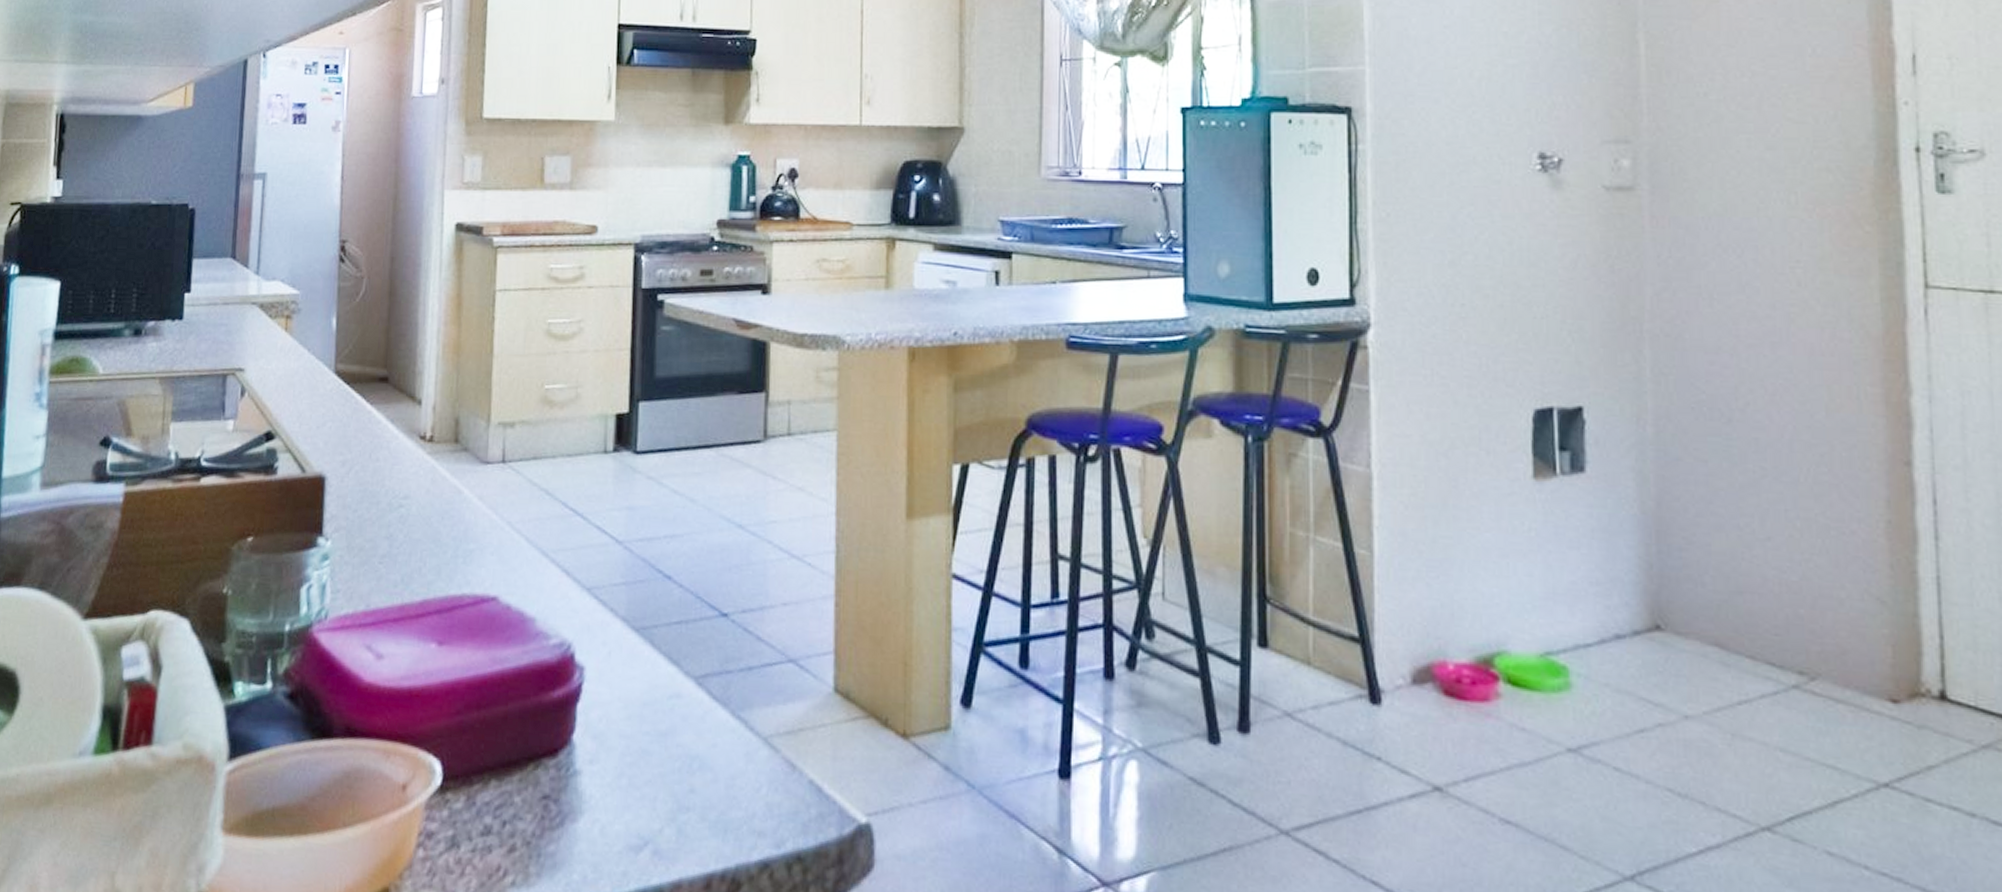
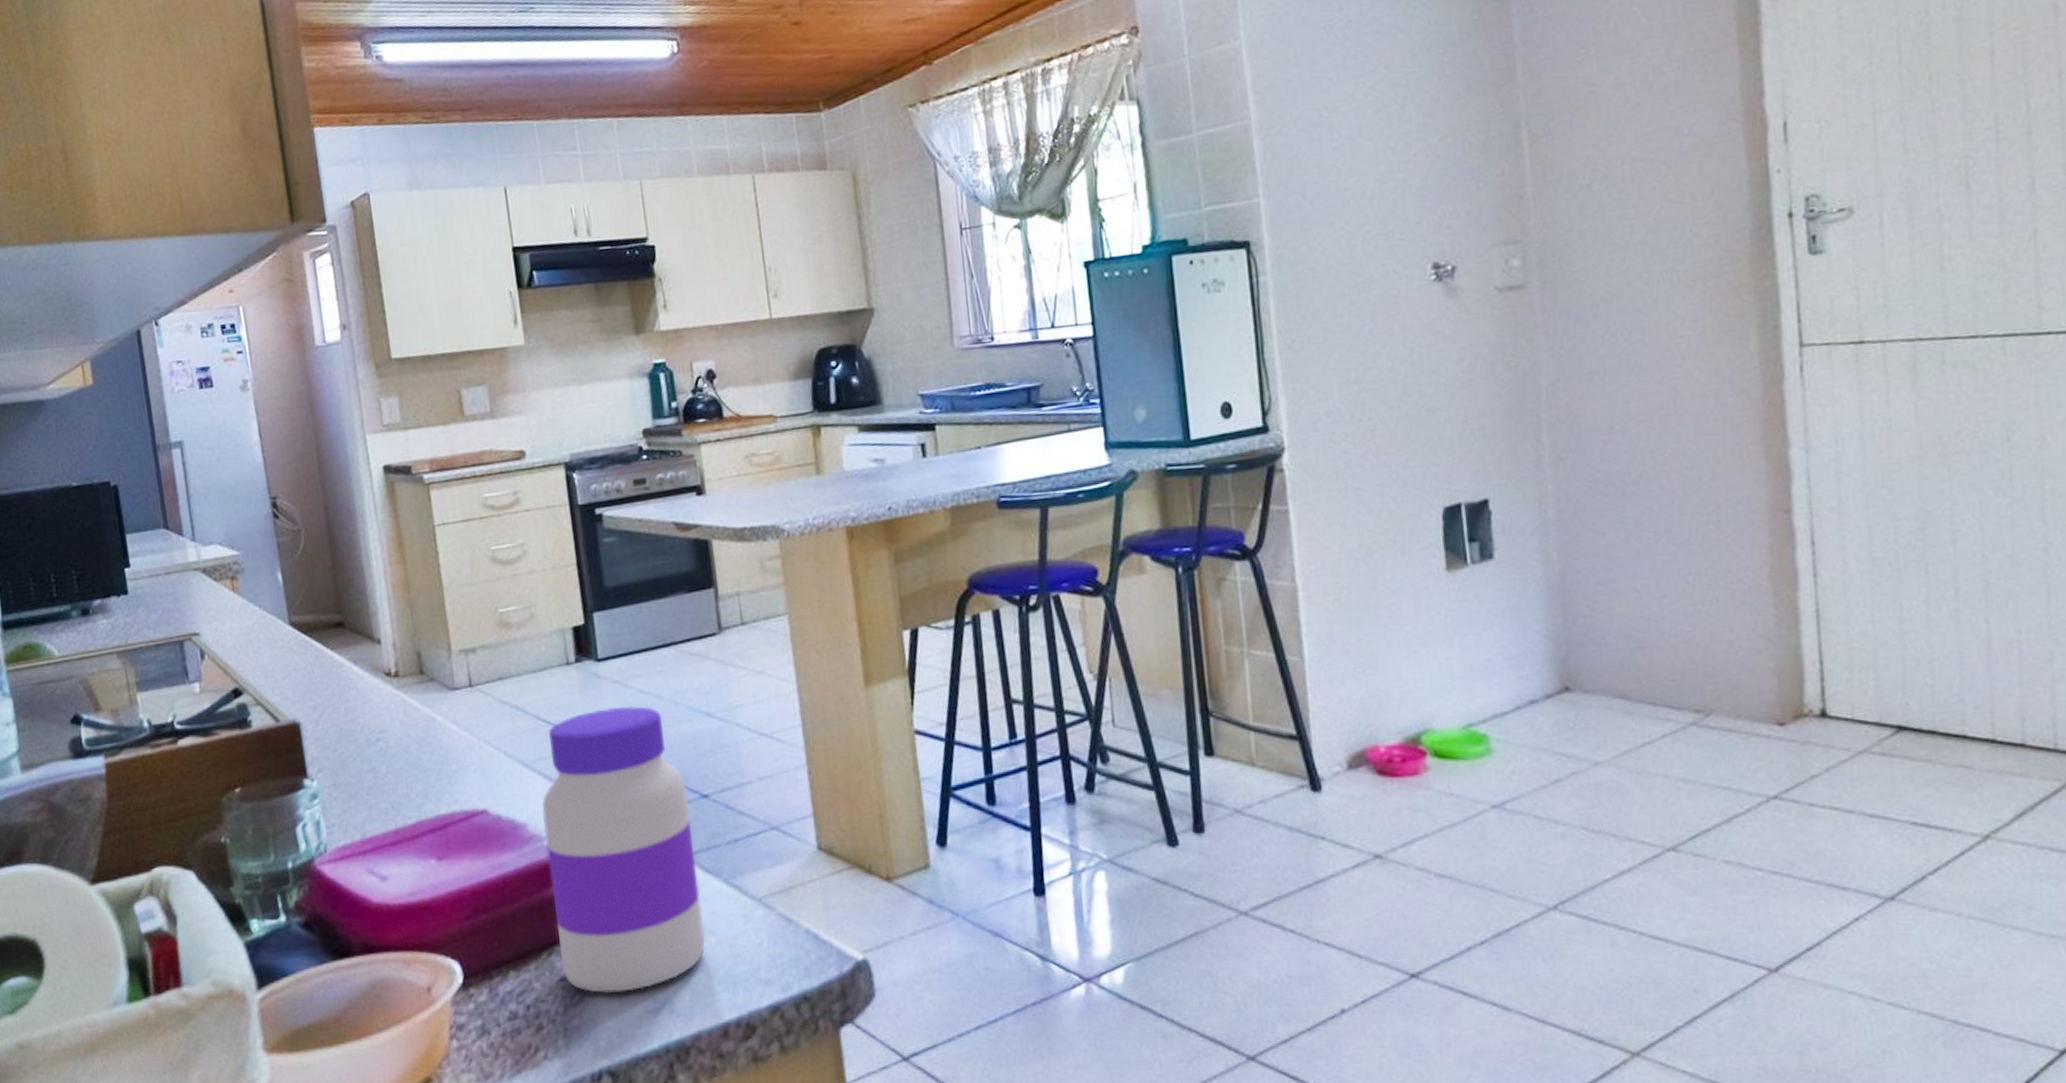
jar: none [546,505,706,822] -> present [542,705,706,993]

